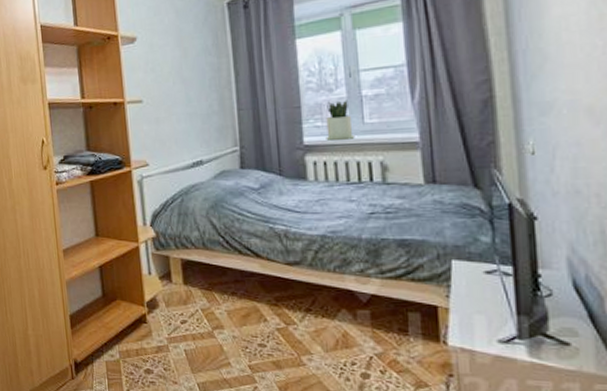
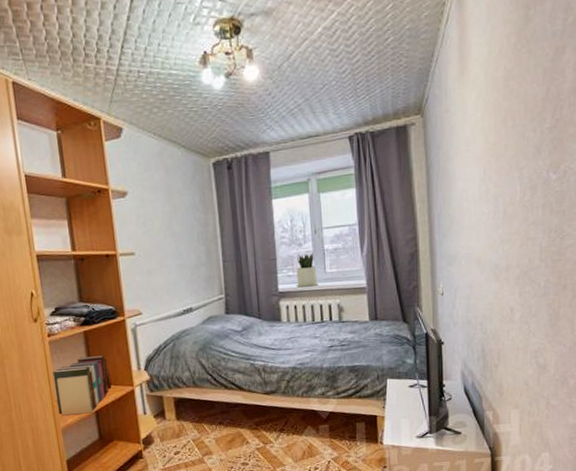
books: none [59,207,117,268] -> present [52,355,112,416]

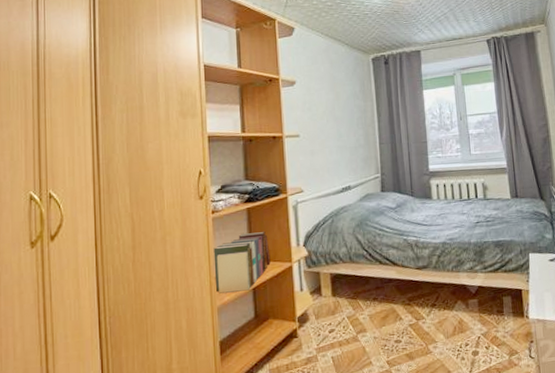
planter: present [296,253,319,288] -> none [445,137,465,169]

